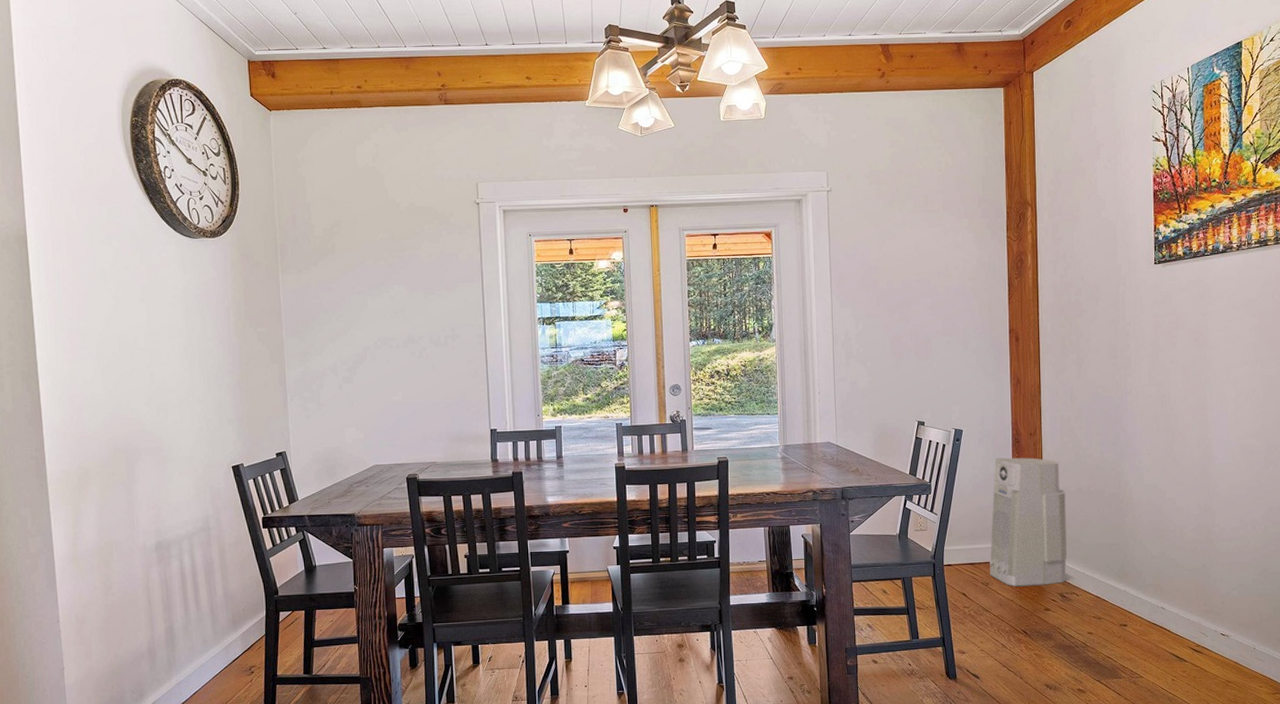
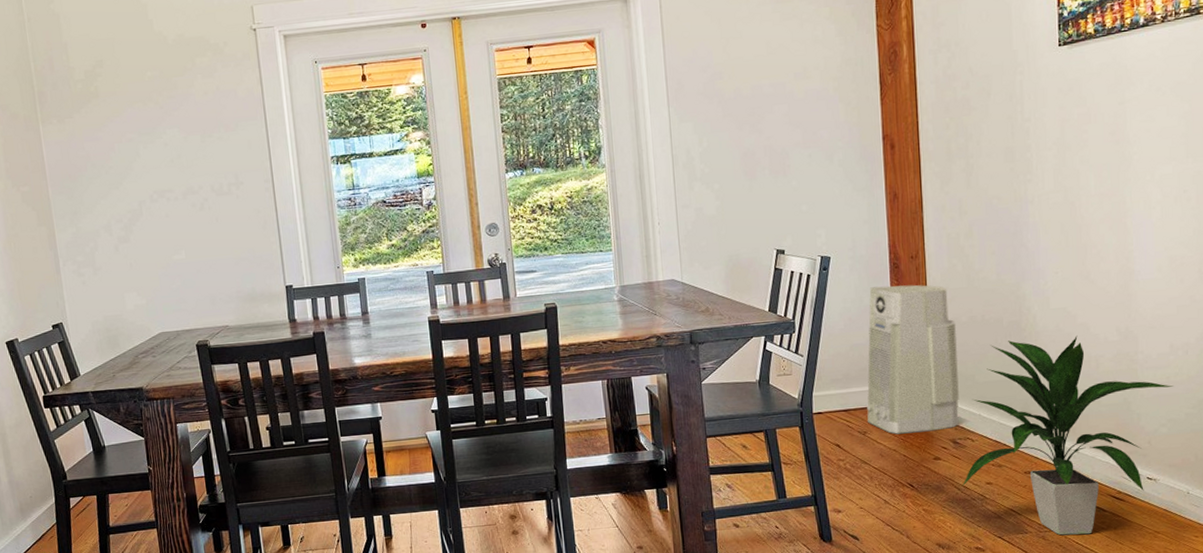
indoor plant: none [1068,508,1244,682] -> present [962,335,1174,536]

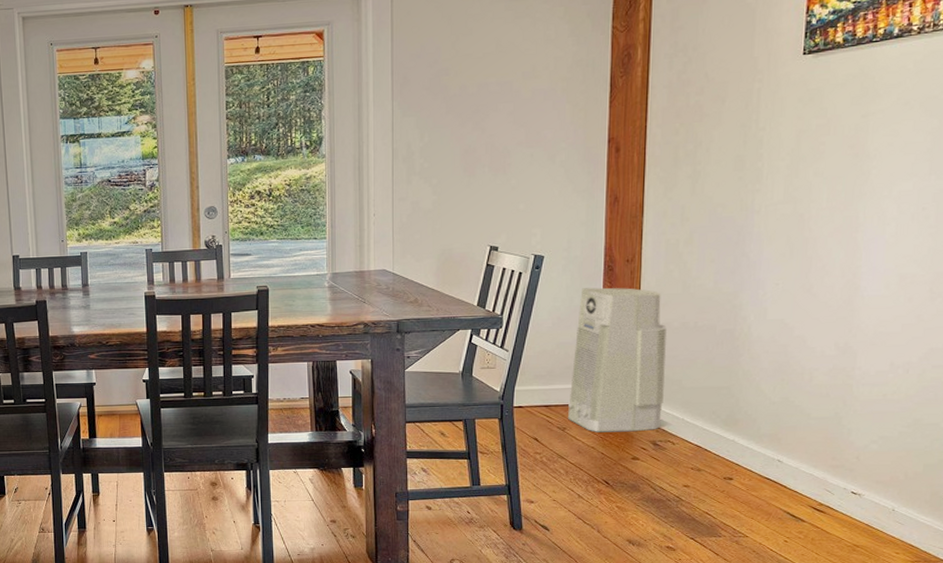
indoor plant: present [962,335,1174,536] -> none [658,348,890,543]

